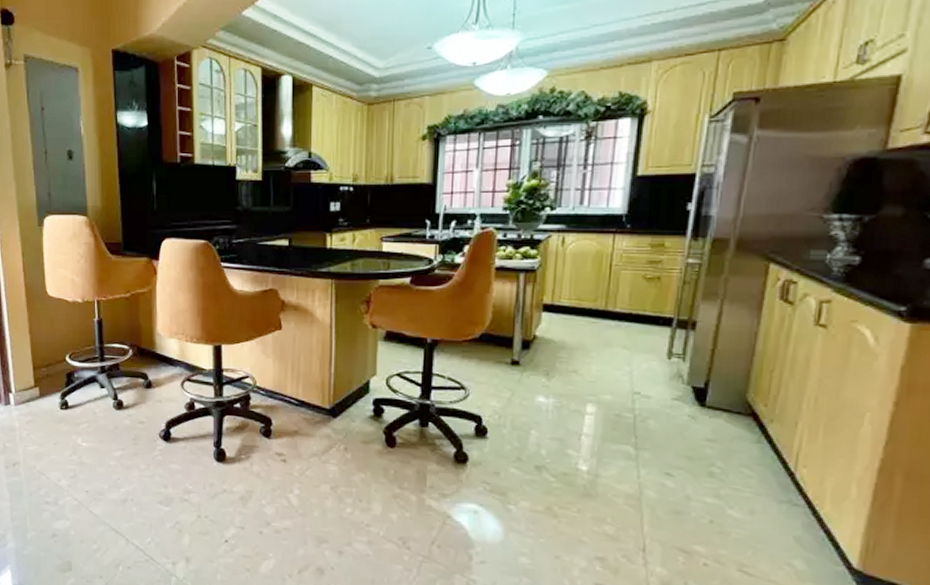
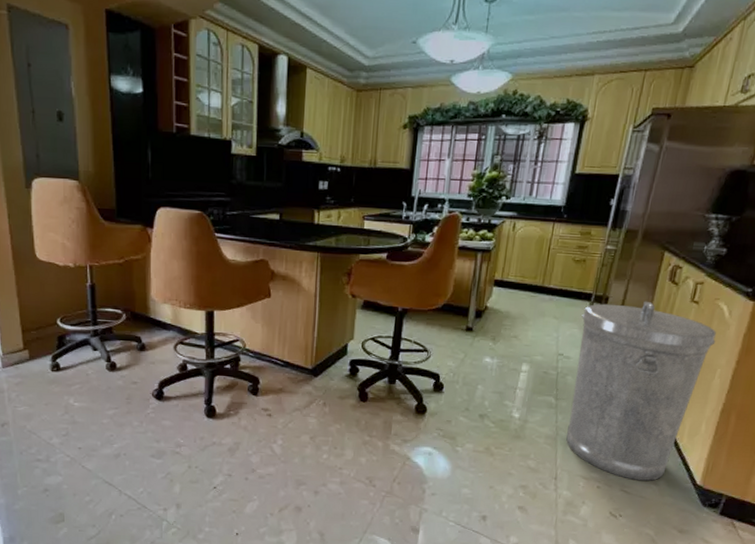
trash can: none [654,325,859,560] -> present [566,301,716,481]

